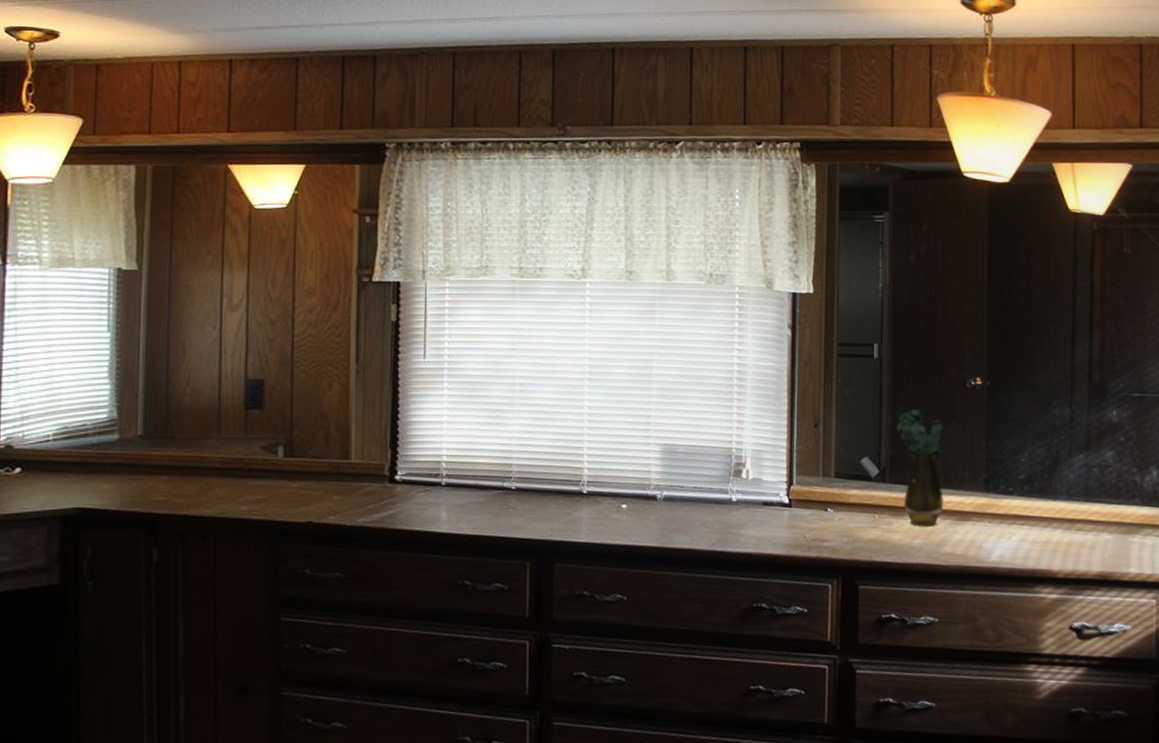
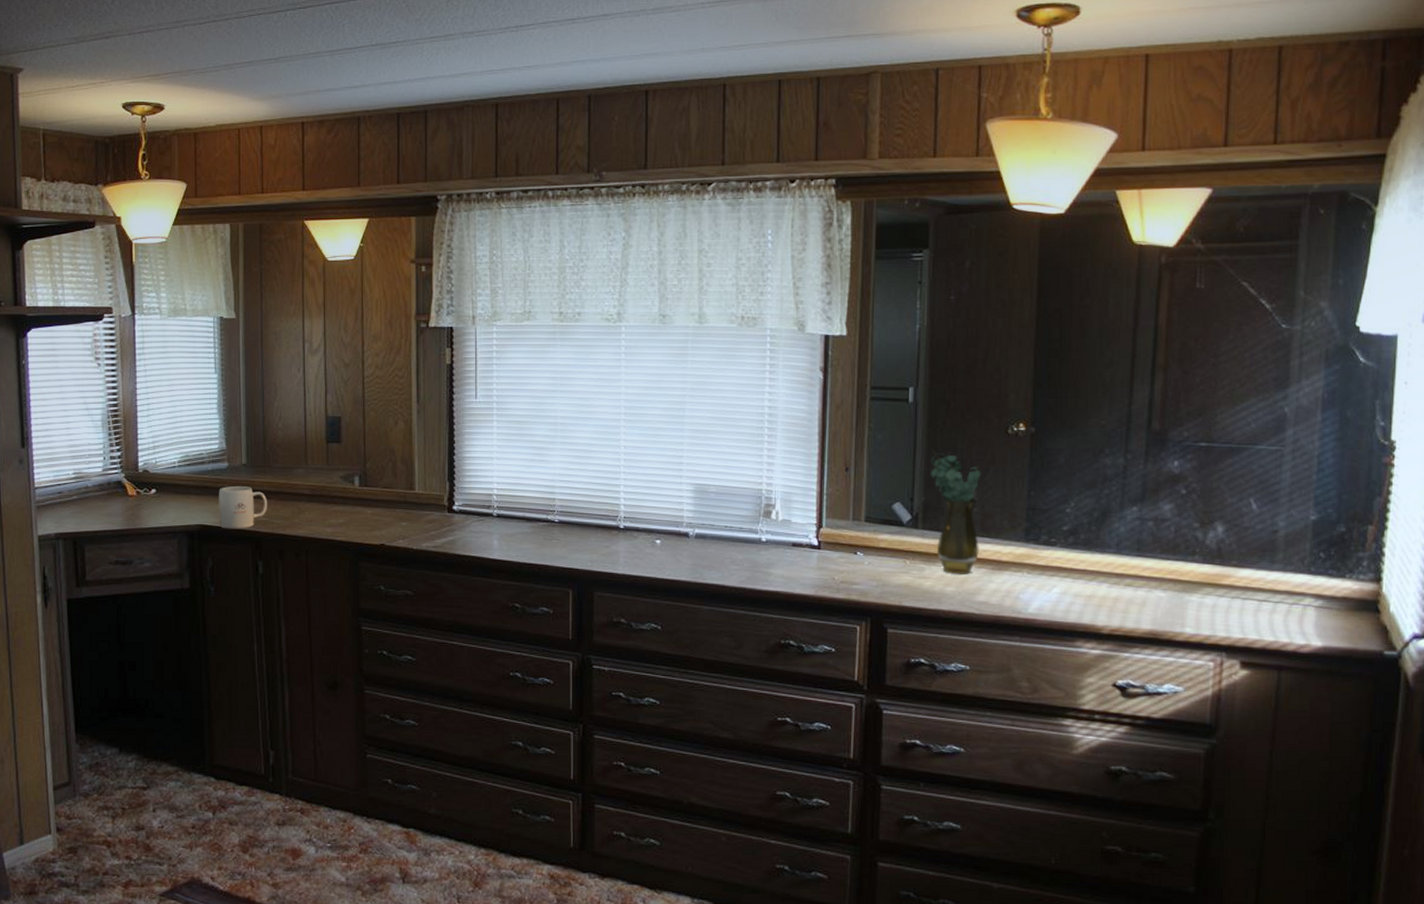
mug: none [103,461,168,512] -> present [218,486,268,529]

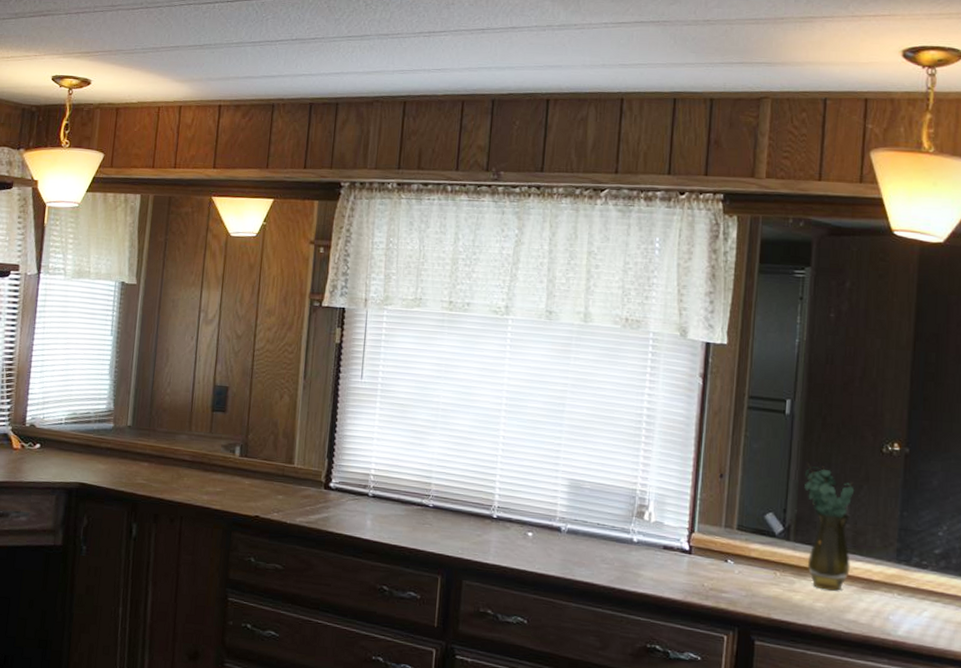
mug: present [218,486,268,529] -> none [99,446,149,490]

